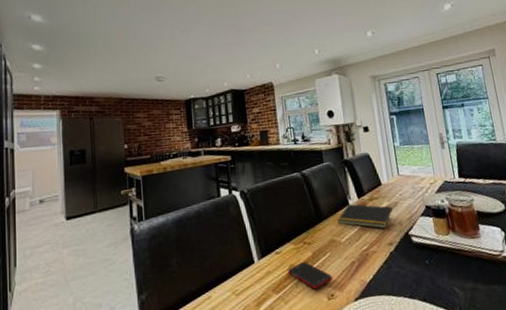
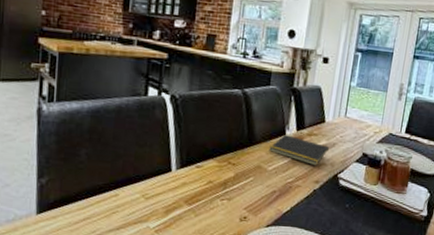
cell phone: present [287,262,332,289] -> none [205,181,250,209]

